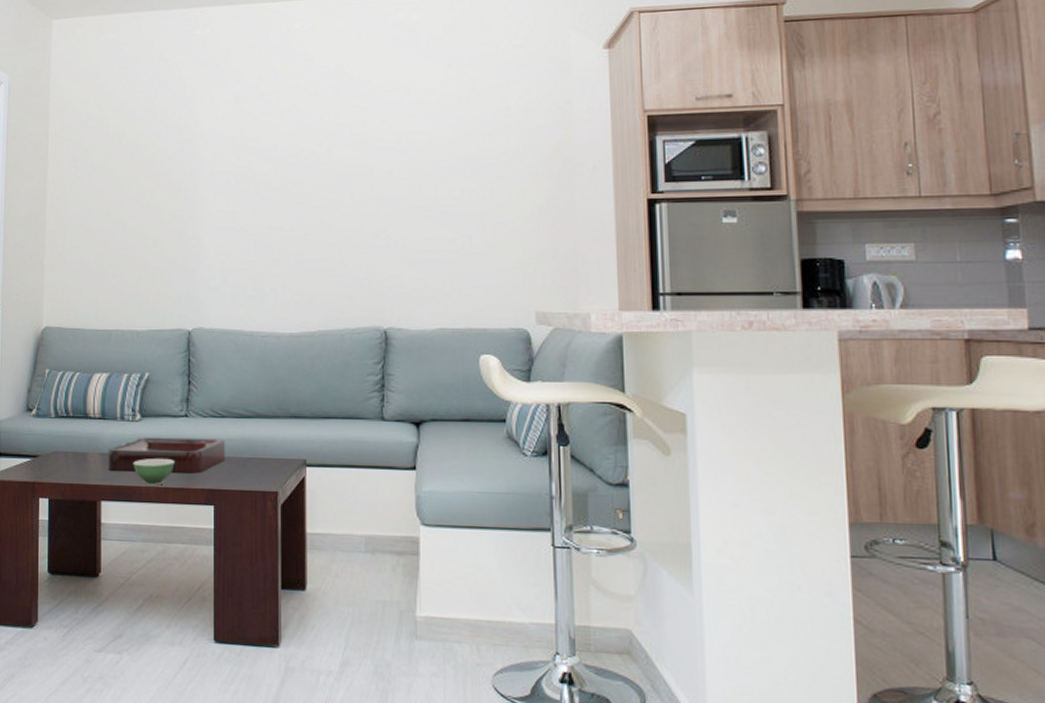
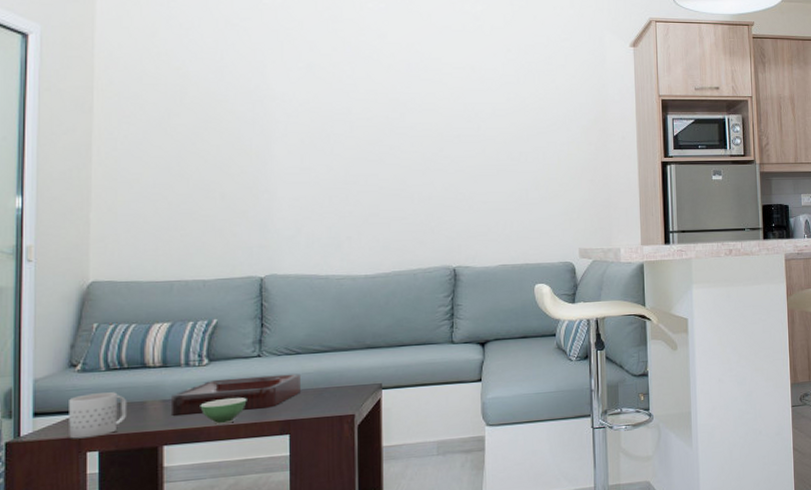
mug: none [25,439,72,484] -> present [69,392,127,439]

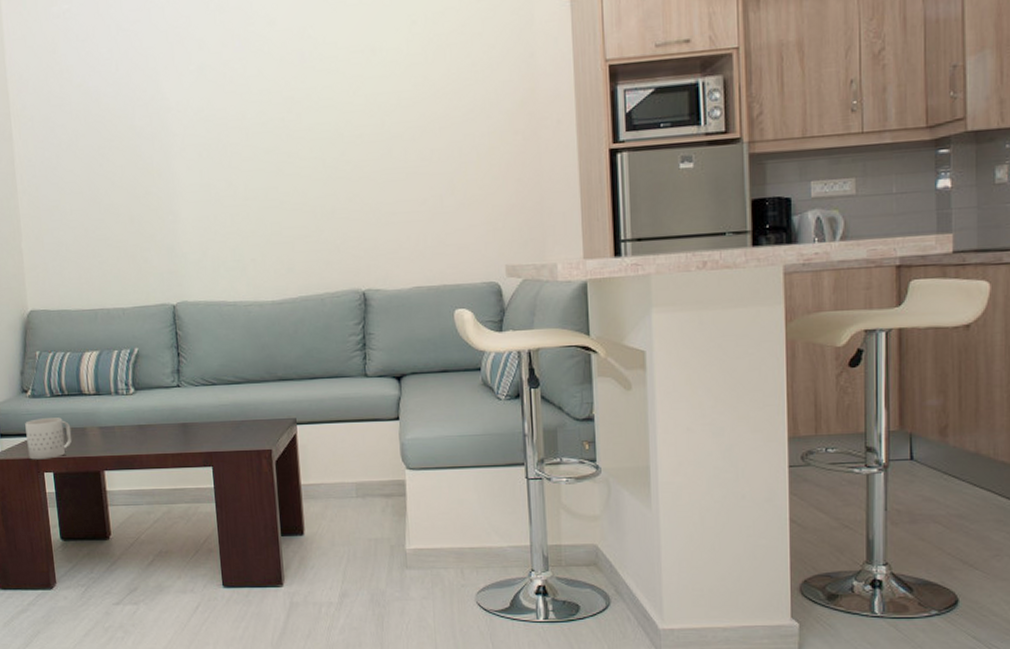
decorative tray: present [170,373,302,416] -> none [105,405,220,442]
bowl: present [200,397,247,426] -> none [131,426,172,454]

